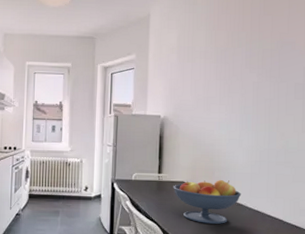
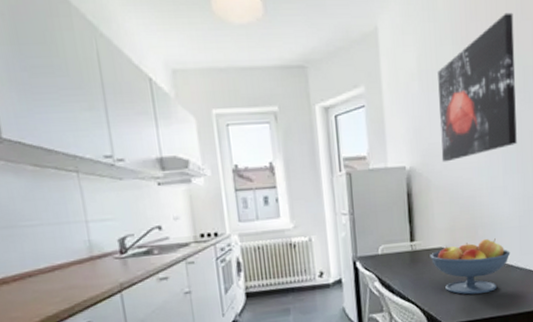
wall art: none [190,9,257,116] -> present [438,12,517,162]

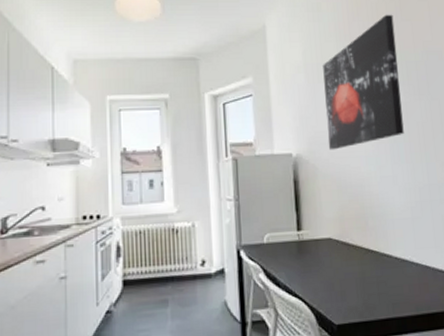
fruit bowl: present [430,238,511,295] -> none [318,230,404,292]

